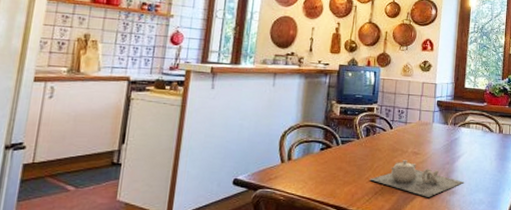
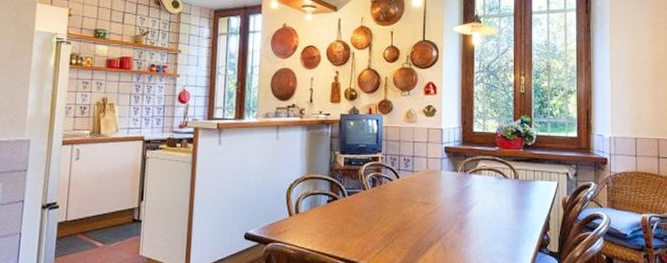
teapot: present [369,160,464,197] -> none [379,210,479,250]

